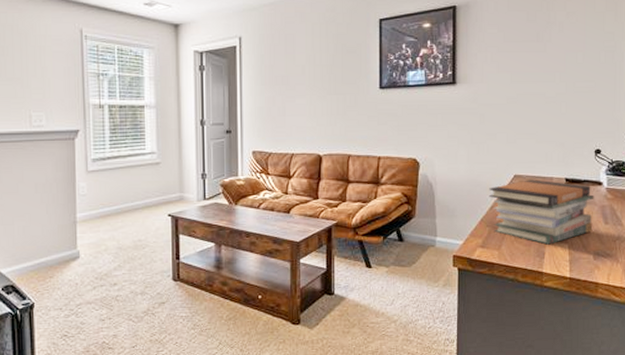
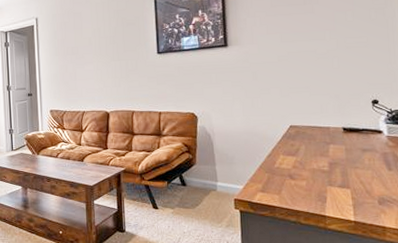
book stack: present [489,179,594,245] -> none [266,129,376,190]

